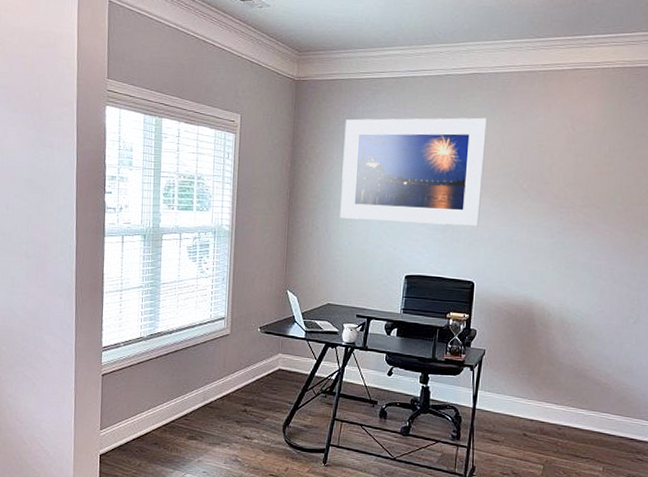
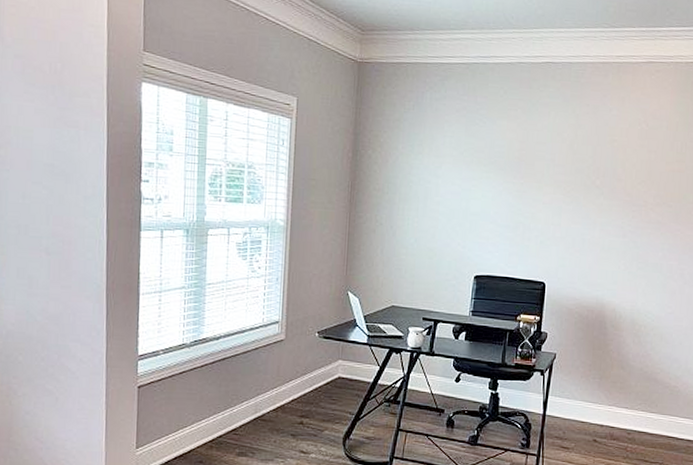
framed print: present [340,117,488,226] -> none [405,106,561,224]

